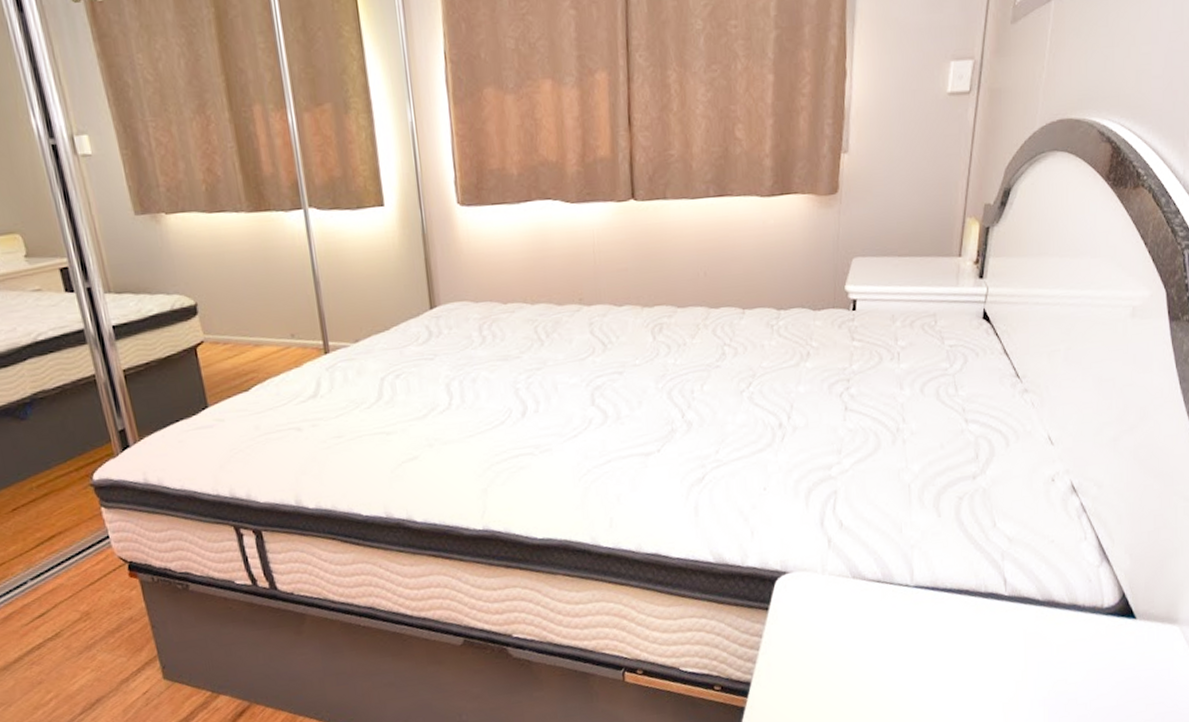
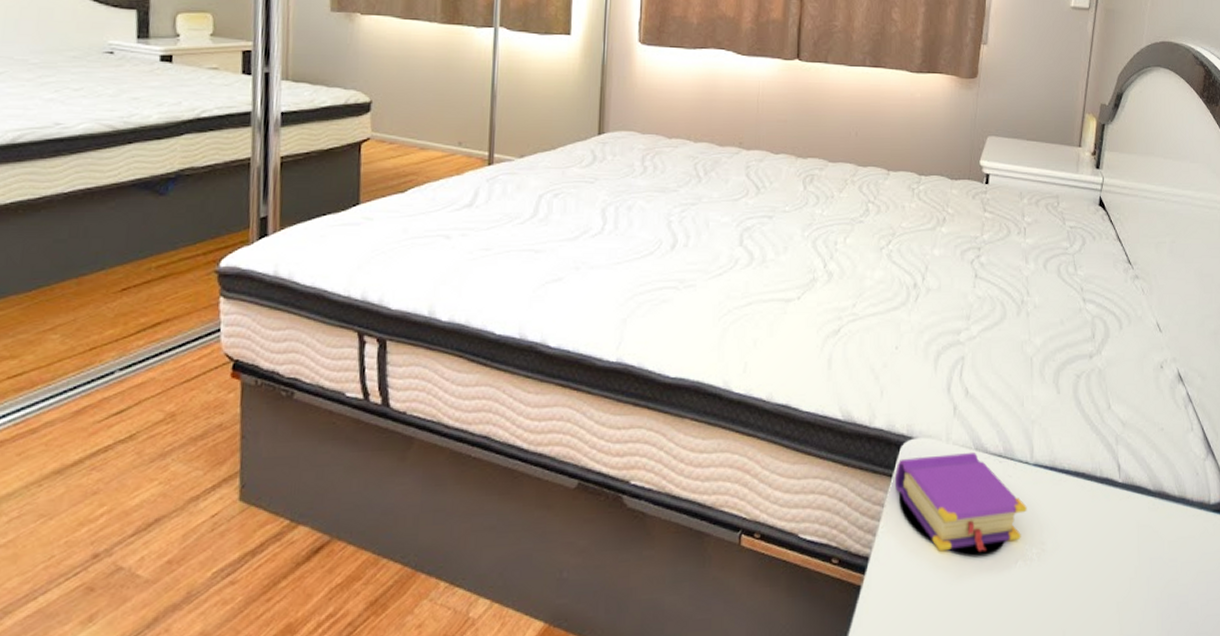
book: none [770,581,908,674] -> present [894,453,1027,556]

